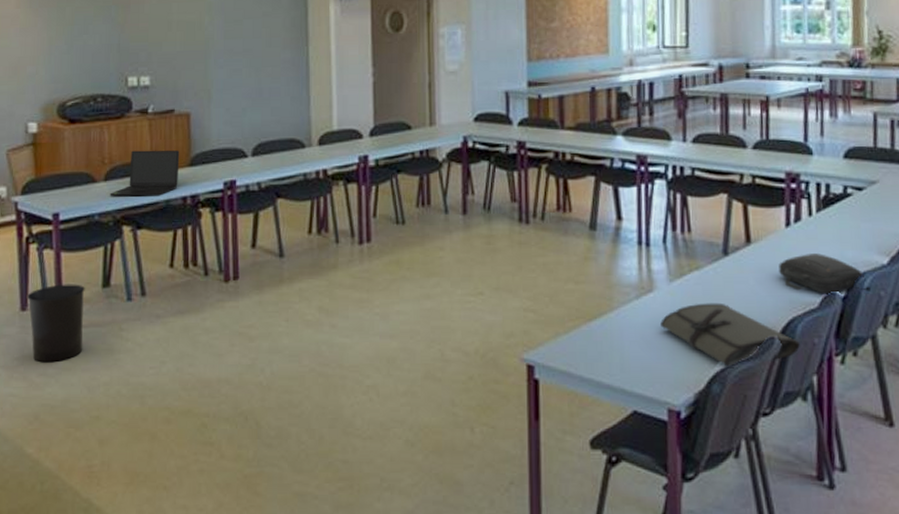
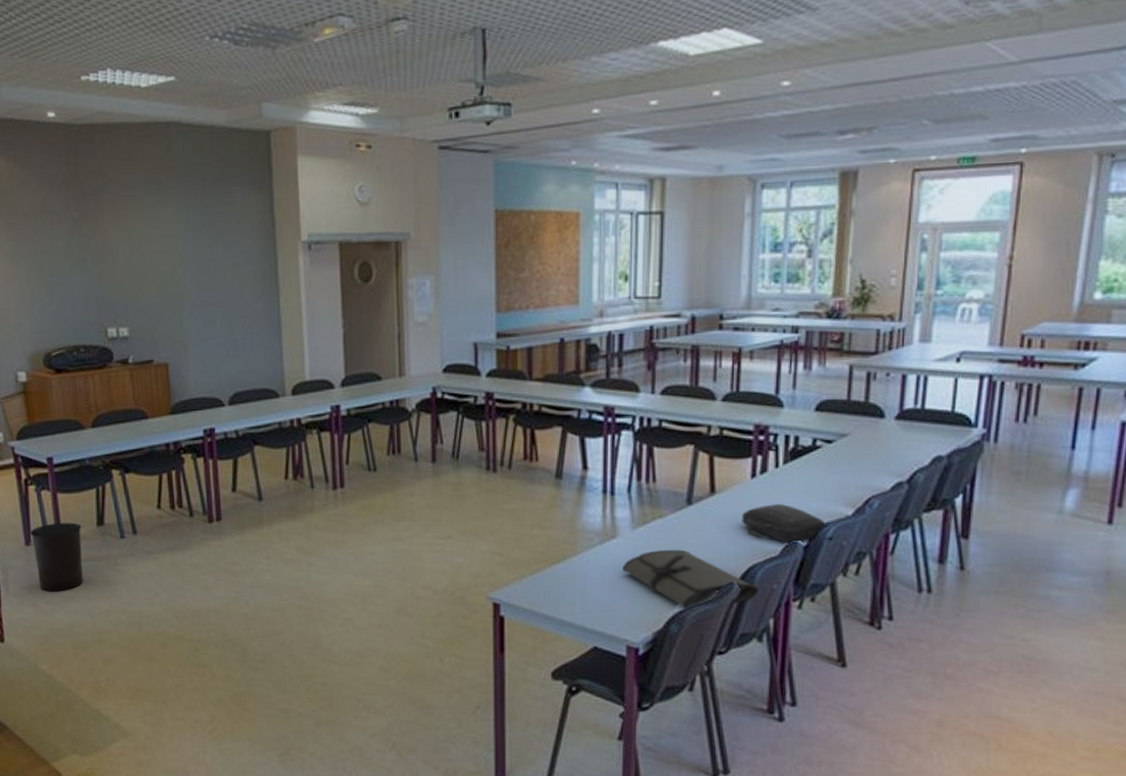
laptop: present [110,150,180,197] -> none [98,398,161,443]

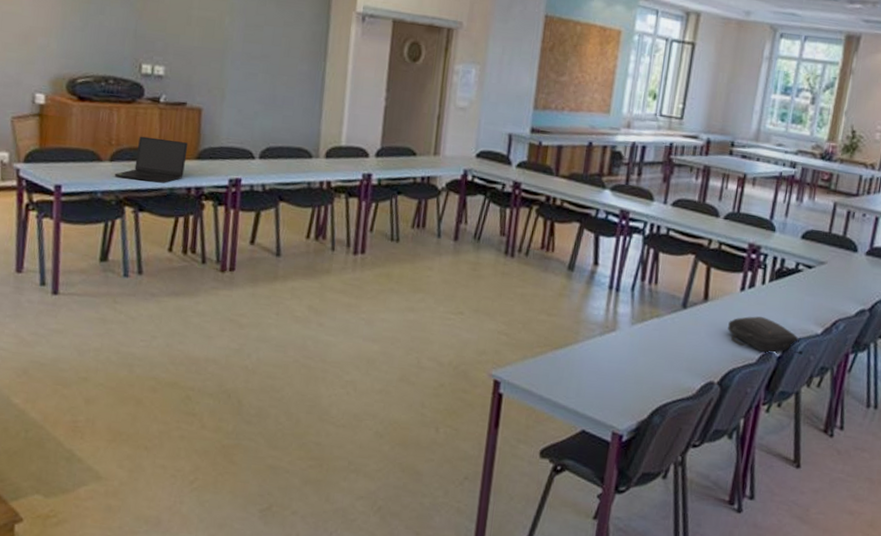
waste bin: present [29,522,84,592] -> none [23,252,83,324]
laptop: none [98,398,161,443] -> present [114,136,188,183]
tool roll: present [622,549,758,611] -> none [617,346,735,405]

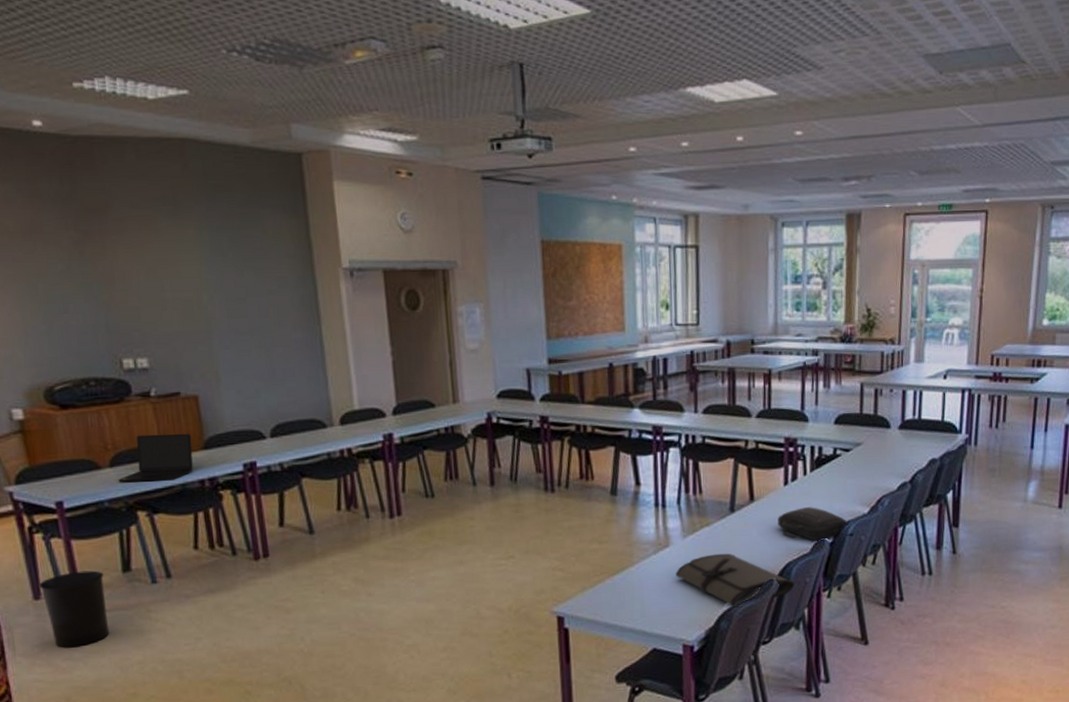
waste bin: none [23,252,83,324] -> present [38,570,110,648]
tool roll: none [617,346,735,405] -> present [676,553,794,608]

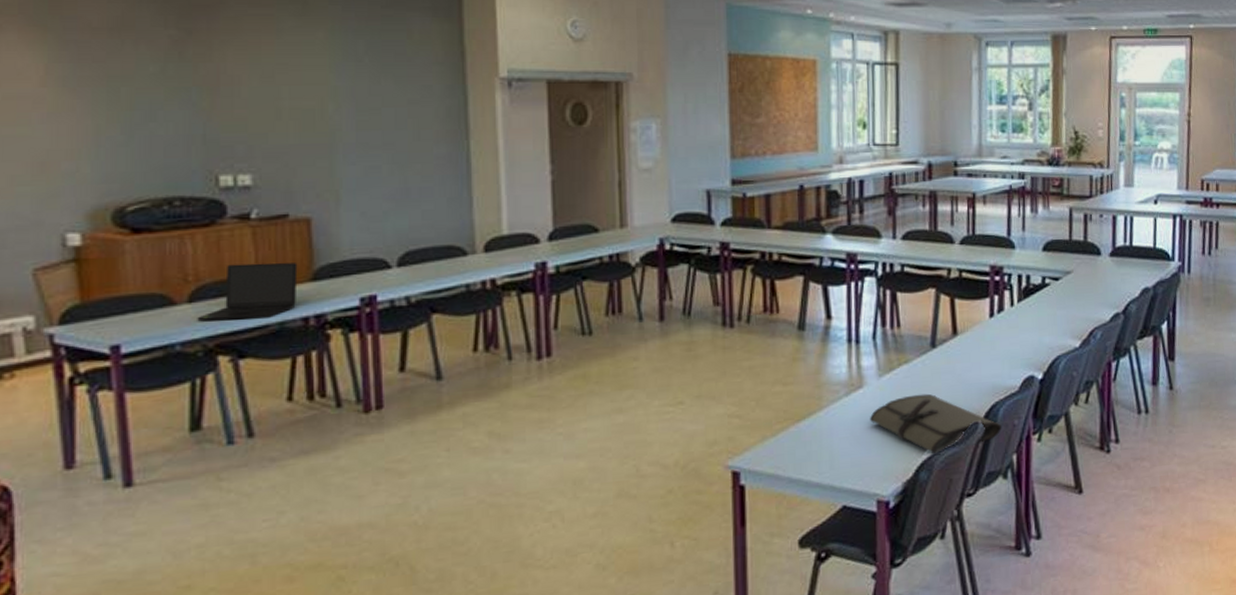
waste bin: present [38,570,110,648] -> none [73,430,164,531]
laptop bag: present [778,507,853,541] -> none [983,341,1065,379]

